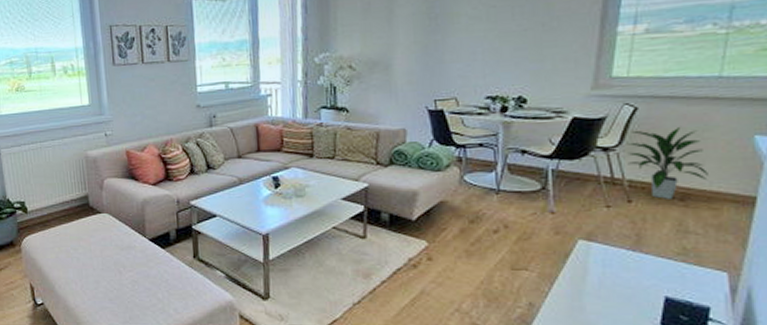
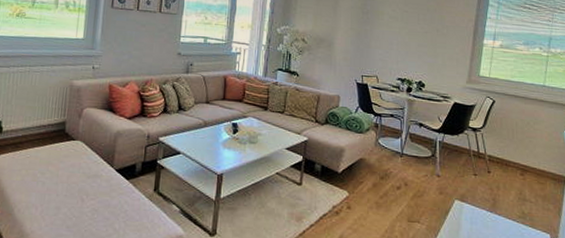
indoor plant: present [626,127,708,199] -> none [488,117,537,173]

